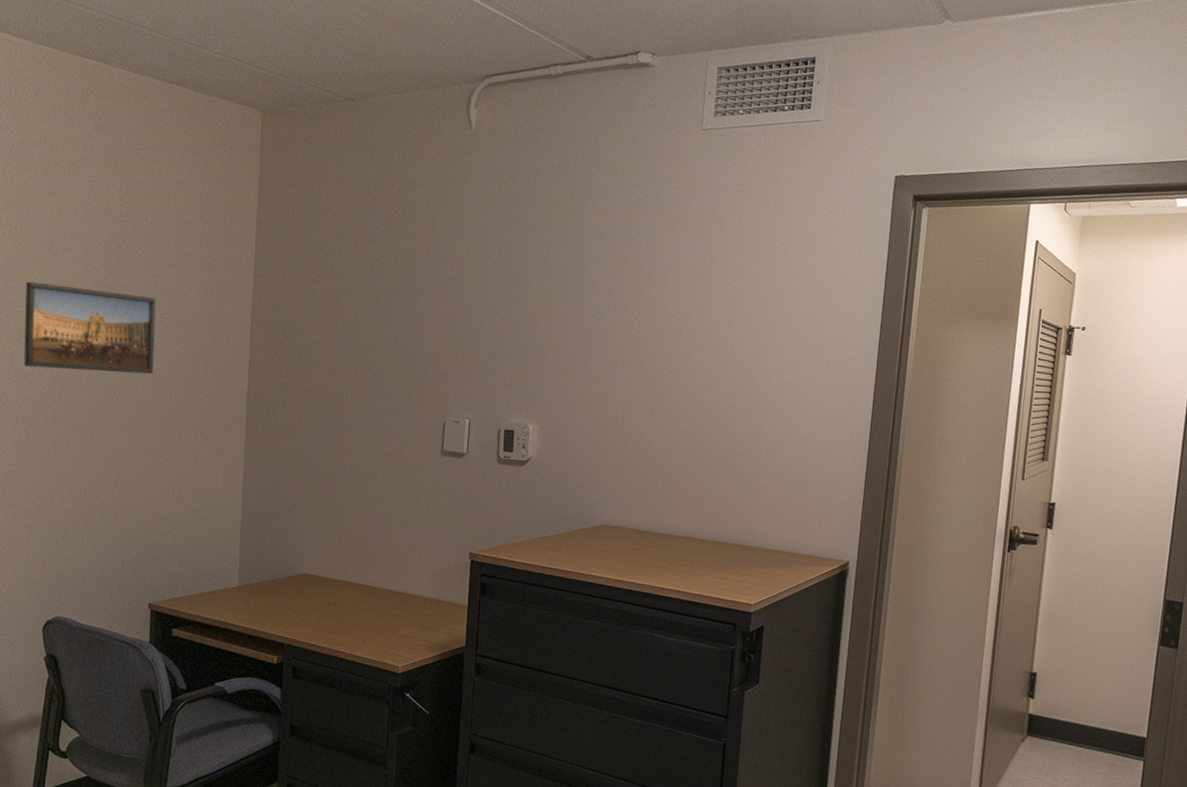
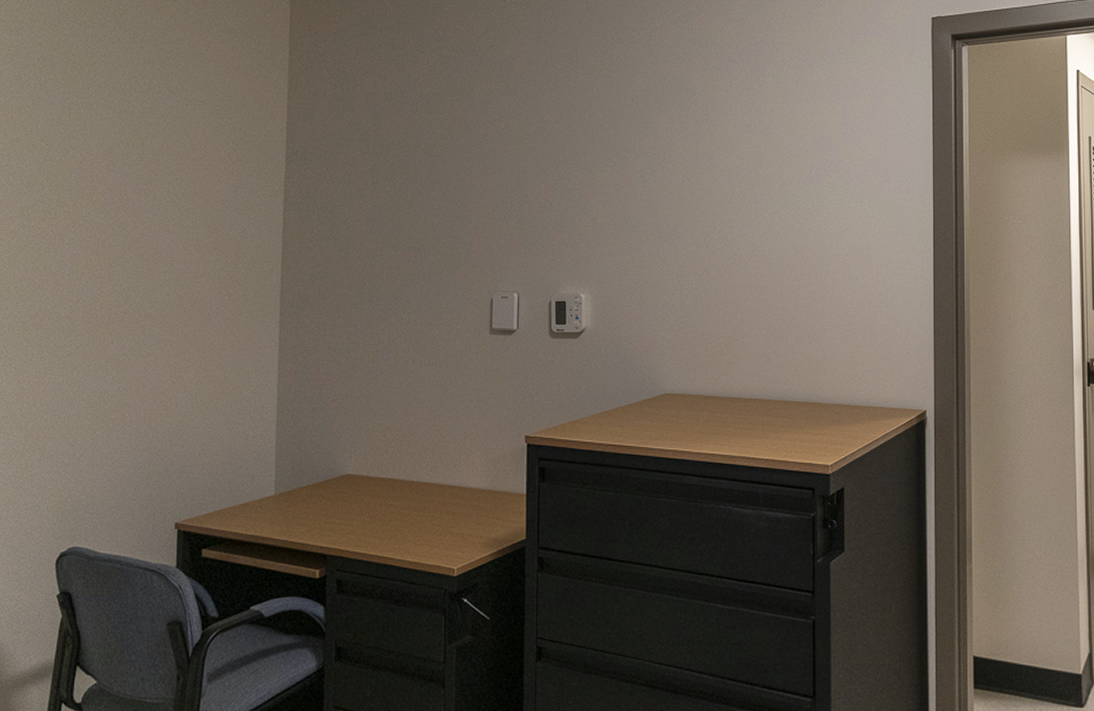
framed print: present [24,281,156,375] -> none [38,186,182,275]

